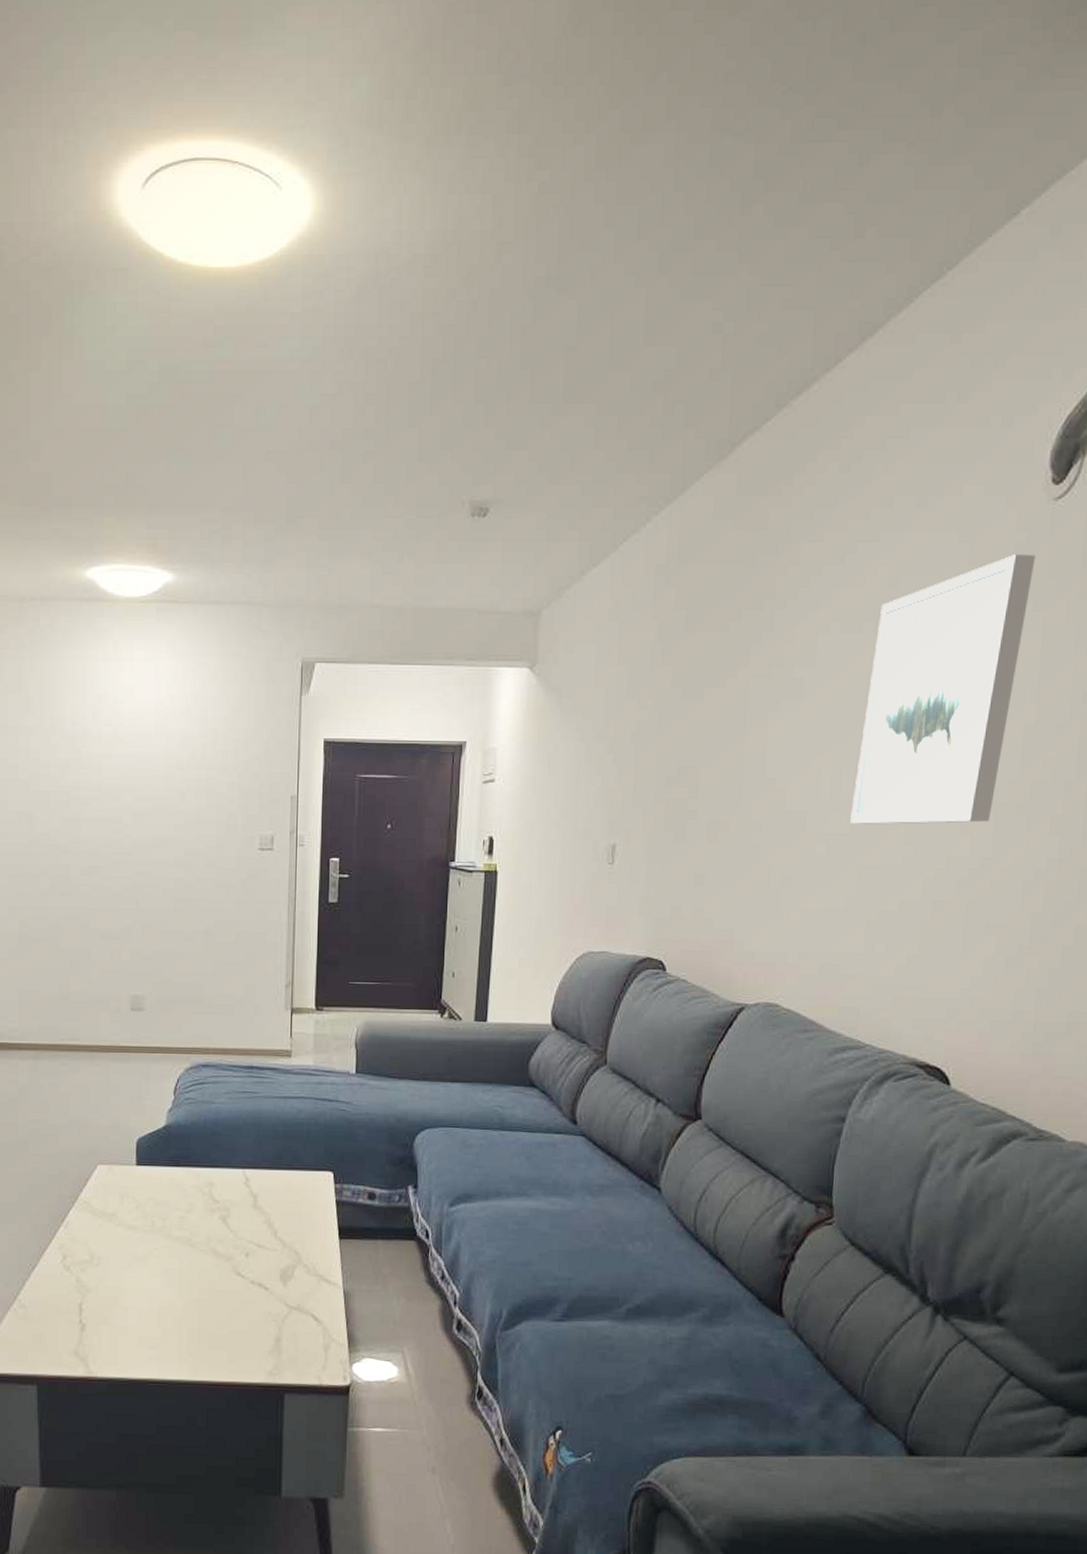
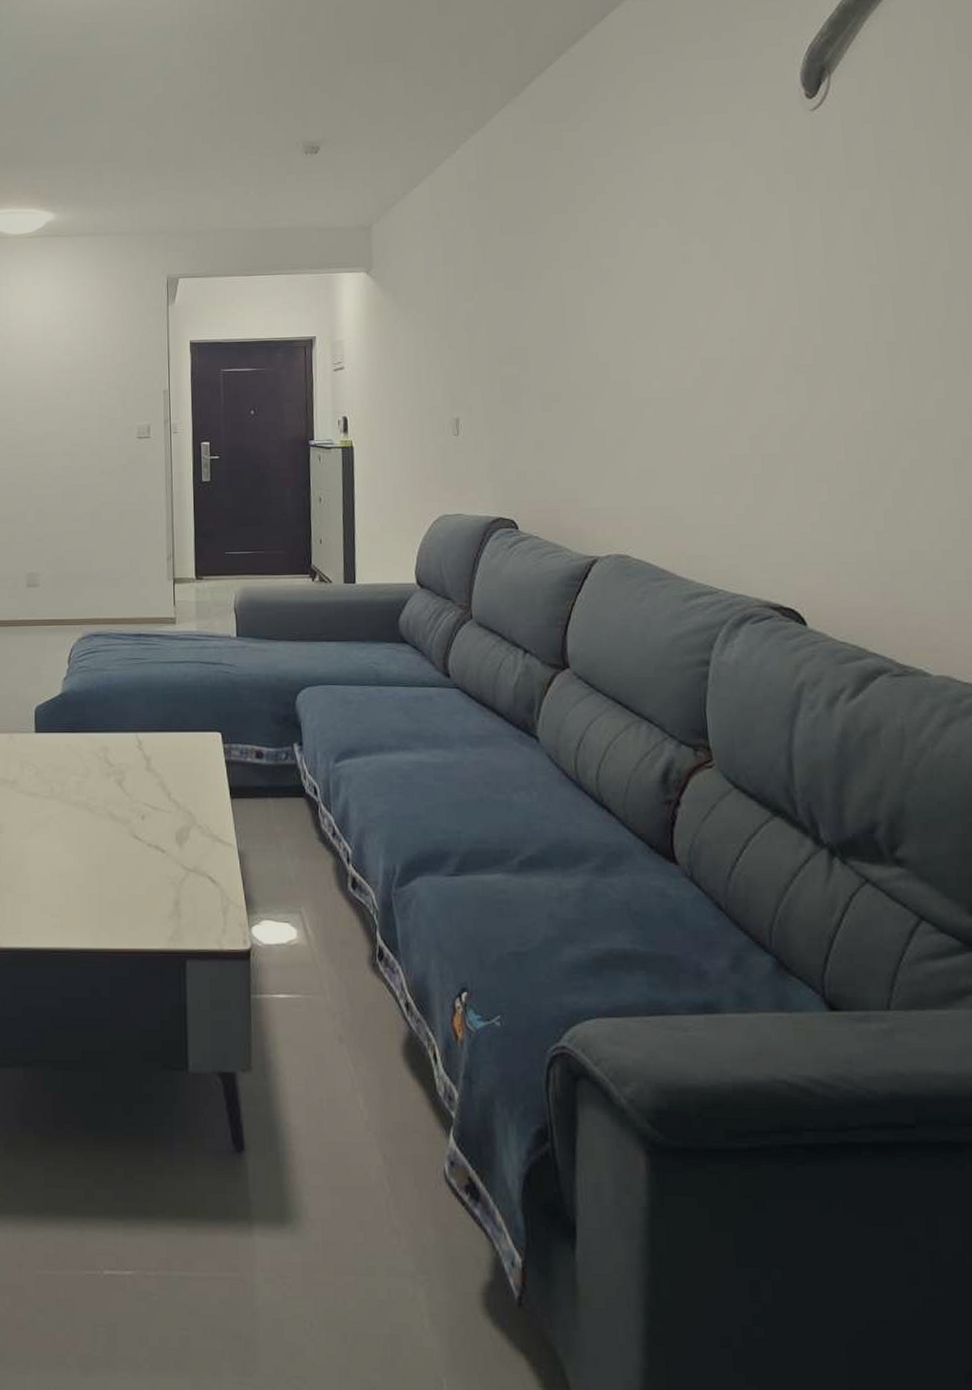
wall art: present [850,554,1036,824] -> none [671,155,803,390]

